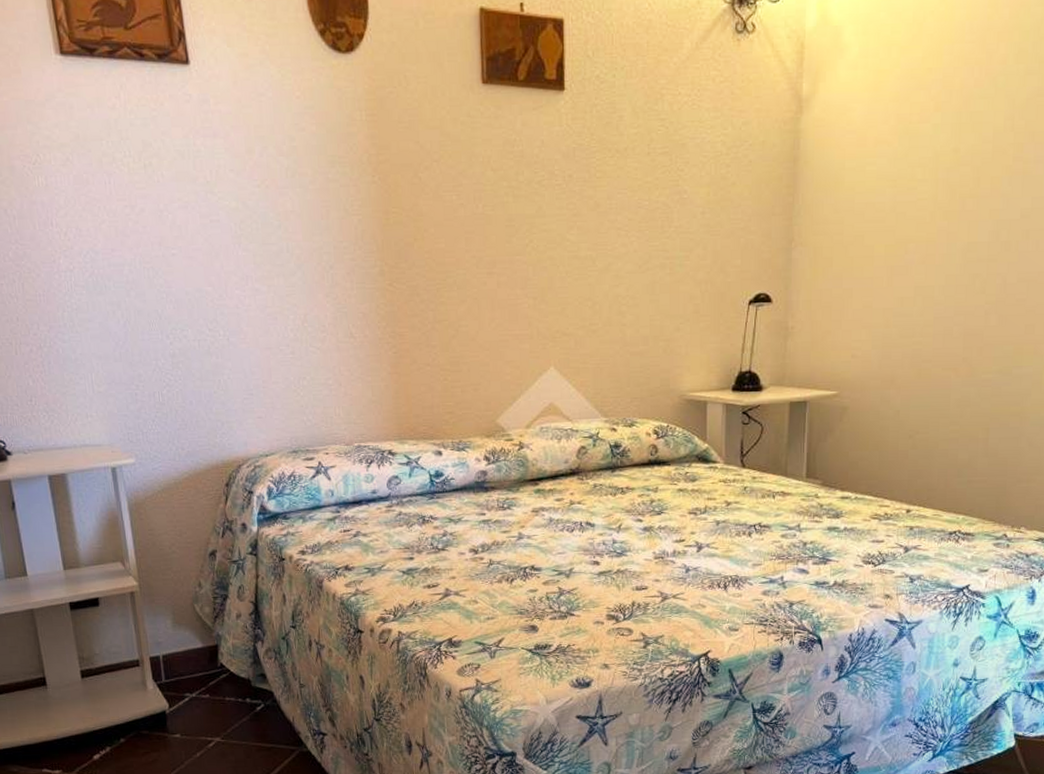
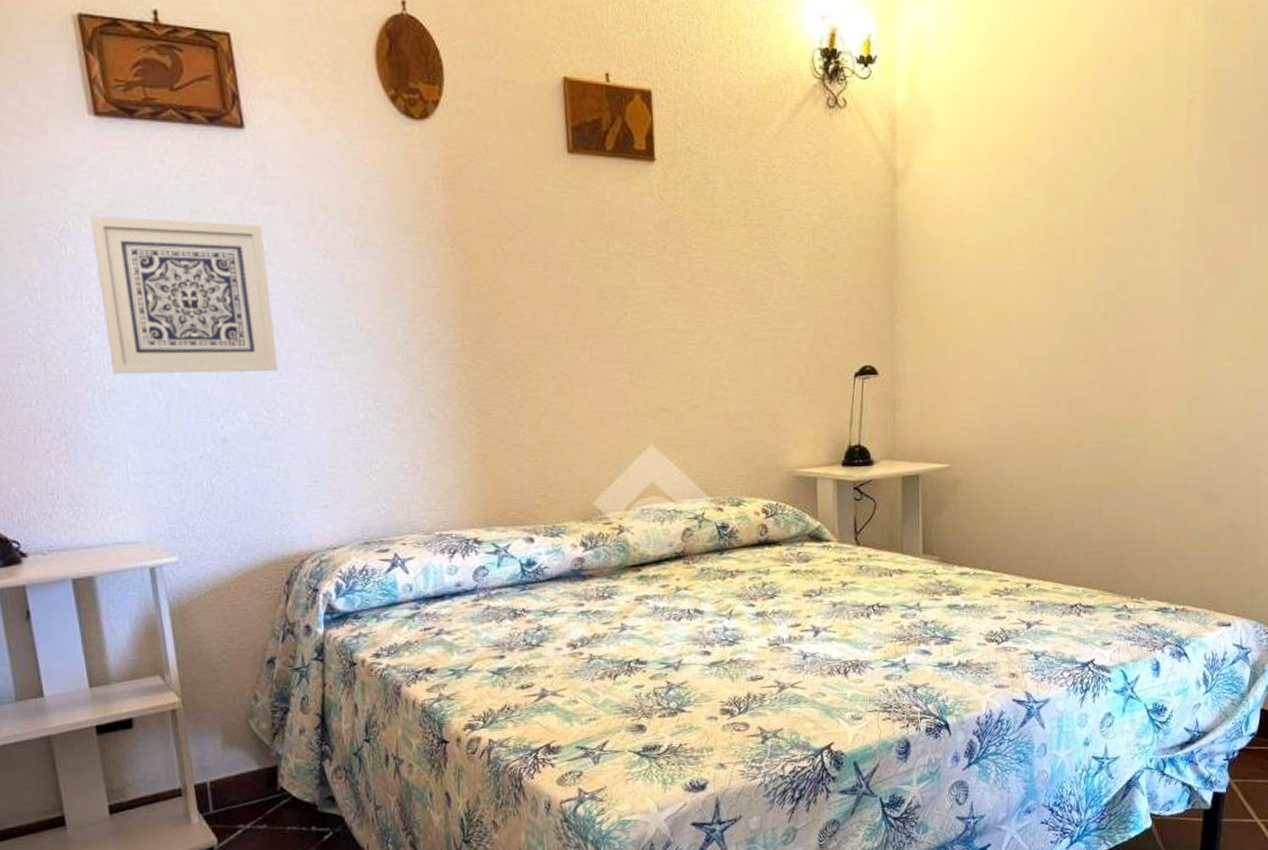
wall art: none [58,149,219,295] -> present [90,216,278,374]

